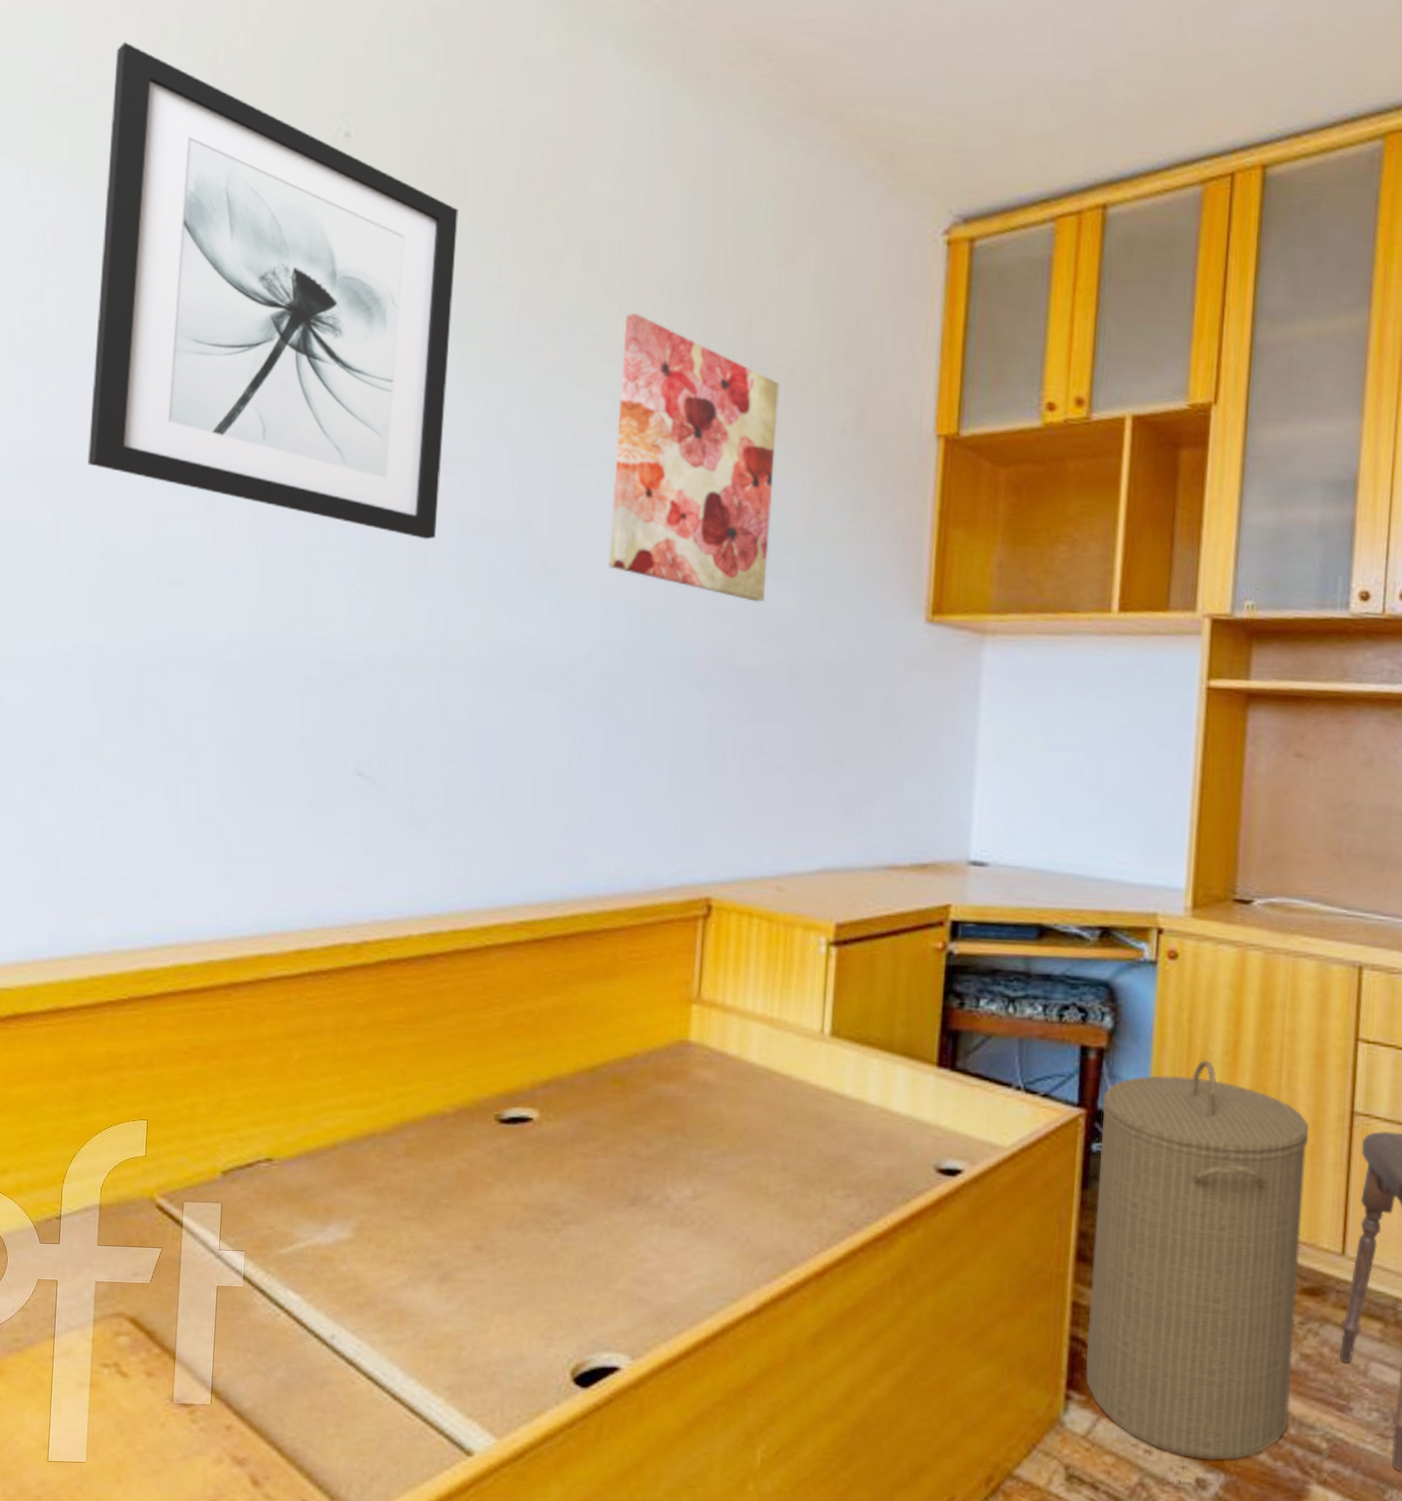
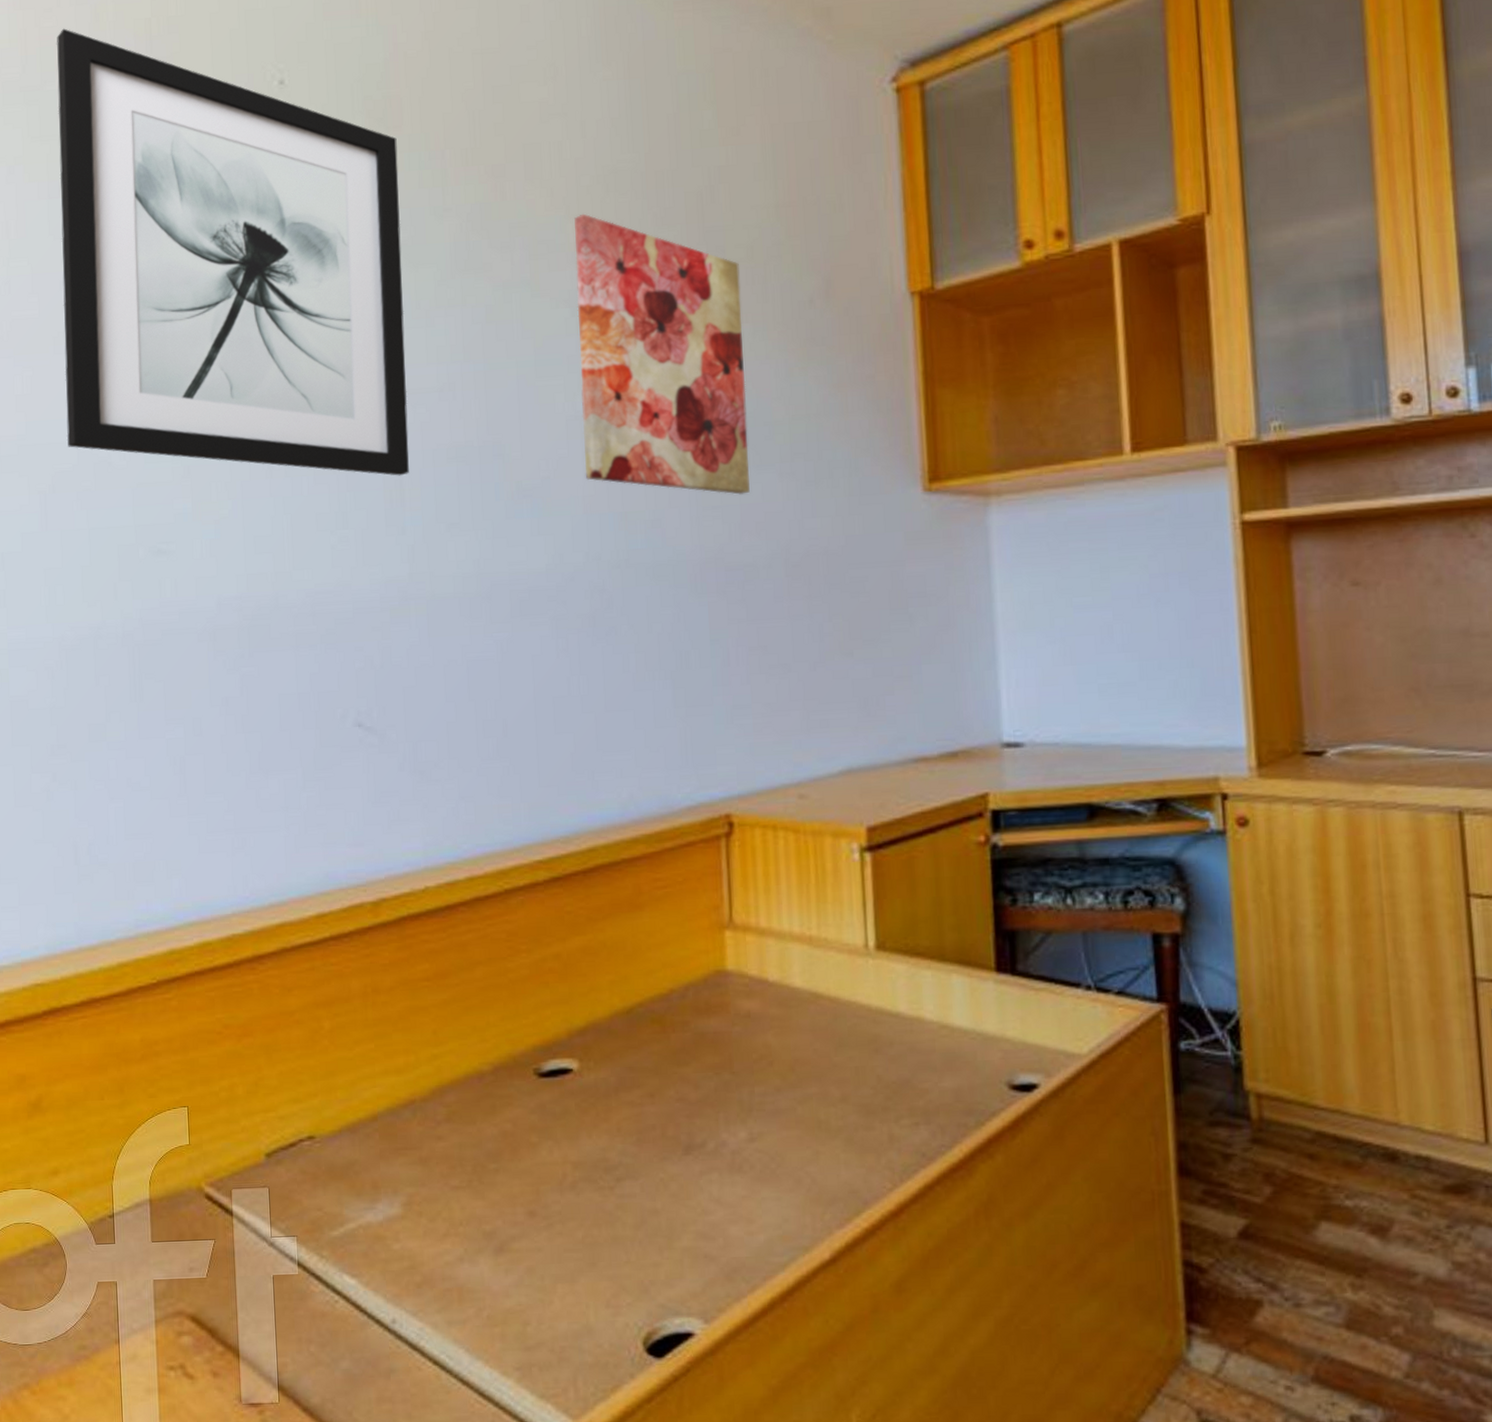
laundry hamper: present [1085,1059,1310,1460] -> none [1184,935,1449,1393]

